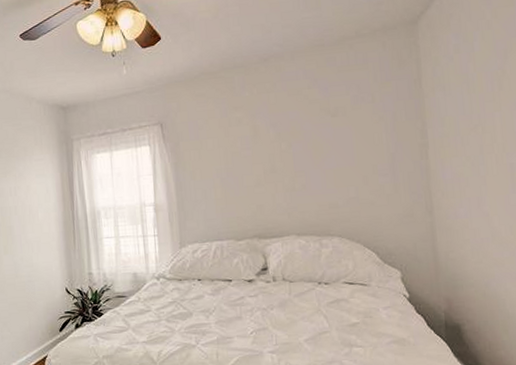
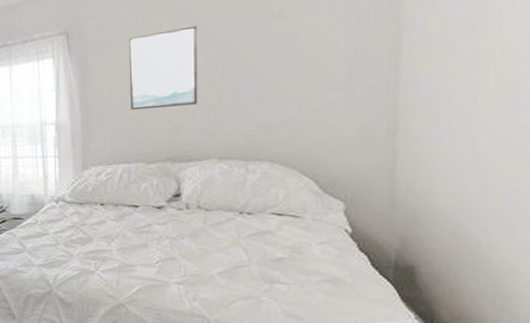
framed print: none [215,120,276,193] -> present [129,25,198,111]

